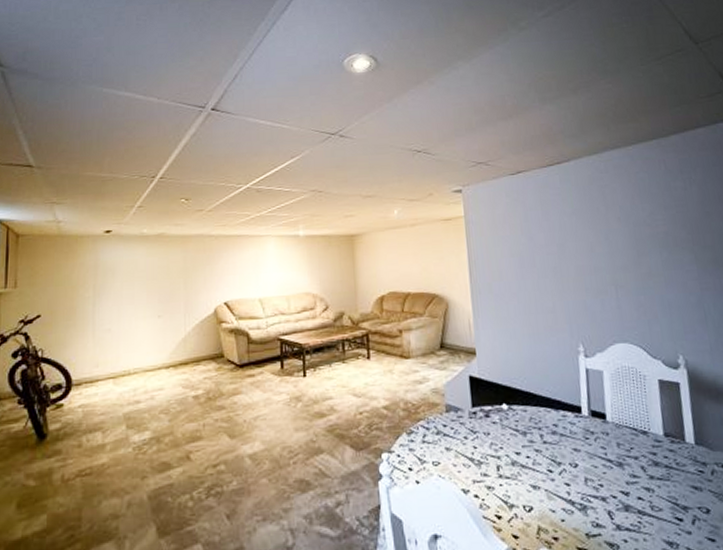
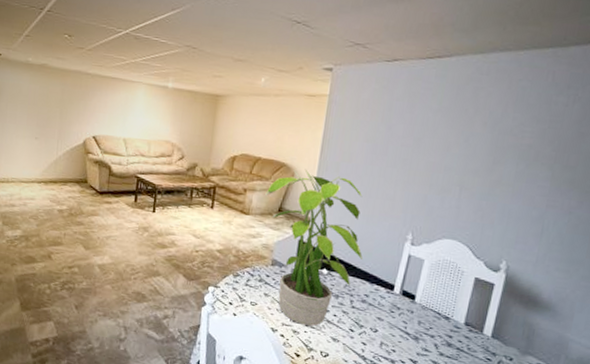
potted plant: none [423,296,541,477] -> present [265,169,364,326]

